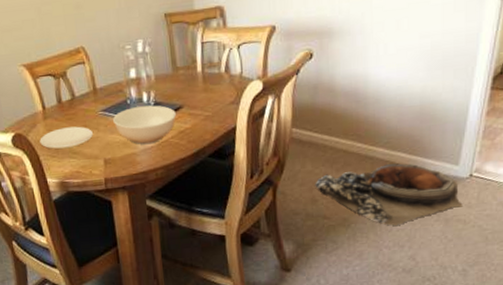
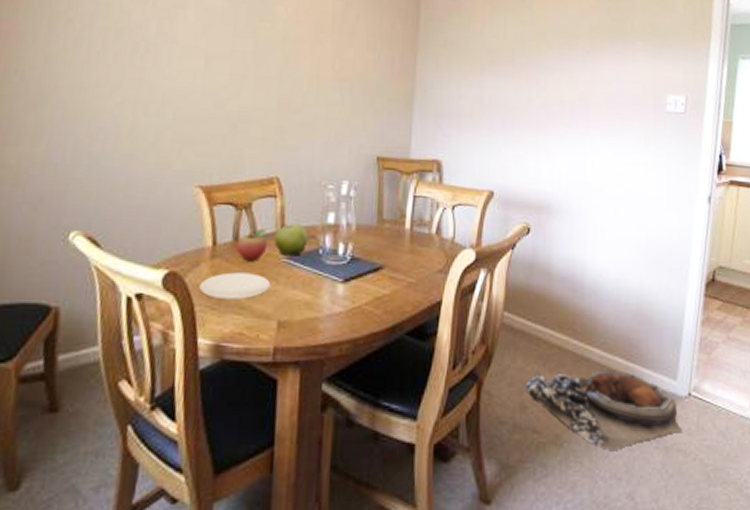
fruit: none [61,91,85,118] -> present [236,229,268,261]
fruit: none [89,81,117,110] -> present [274,222,309,256]
bowl: present [113,105,176,144] -> none [298,259,375,308]

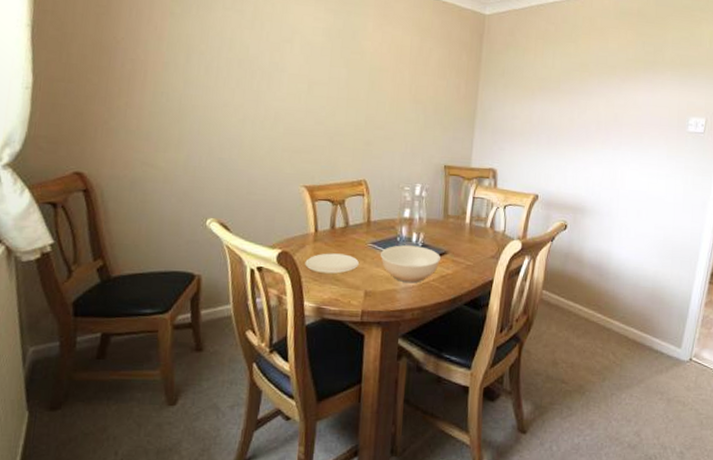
fruit: present [236,229,268,261] -> none [333,220,357,245]
fruit: present [274,222,309,256] -> none [362,216,389,242]
bowl: none [298,259,375,308] -> present [380,245,440,283]
dog bed: present [525,370,683,450] -> none [557,338,683,399]

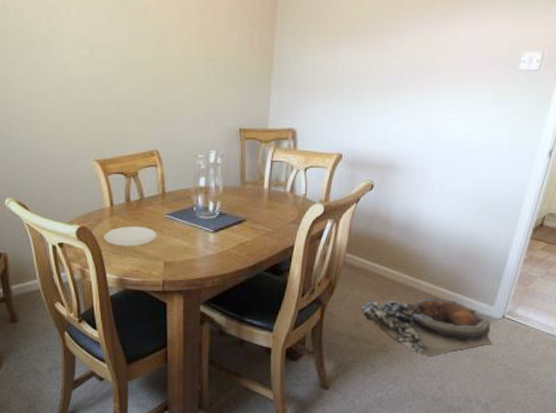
bowl: present [380,245,440,283] -> none [178,215,239,251]
dog bed: none [557,338,683,399] -> present [361,298,493,356]

